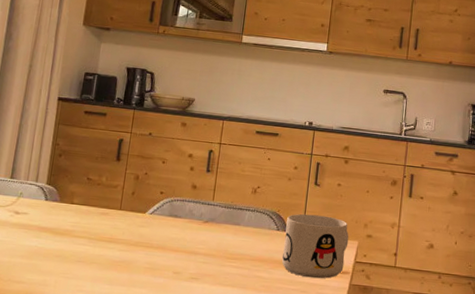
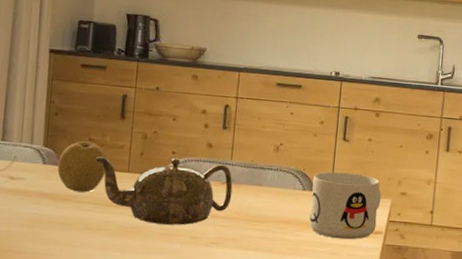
fruit: none [57,180,102,228] -> present [57,141,107,193]
teapot: none [92,195,214,261] -> present [96,156,233,225]

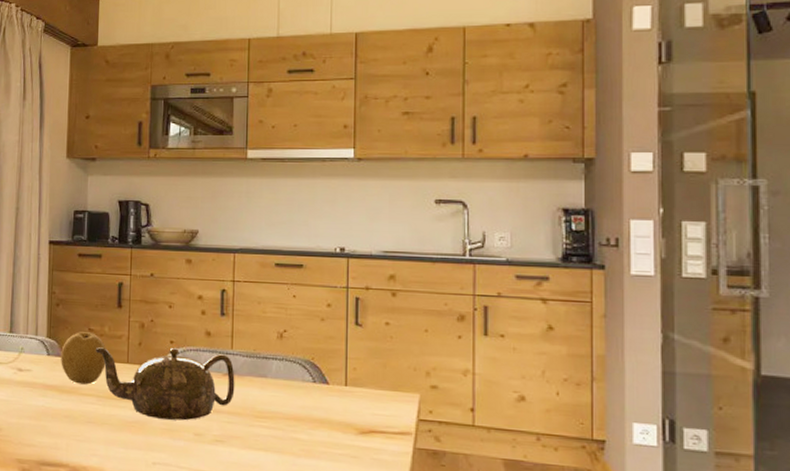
mug: present [309,171,382,240] -> none [322,361,407,441]

